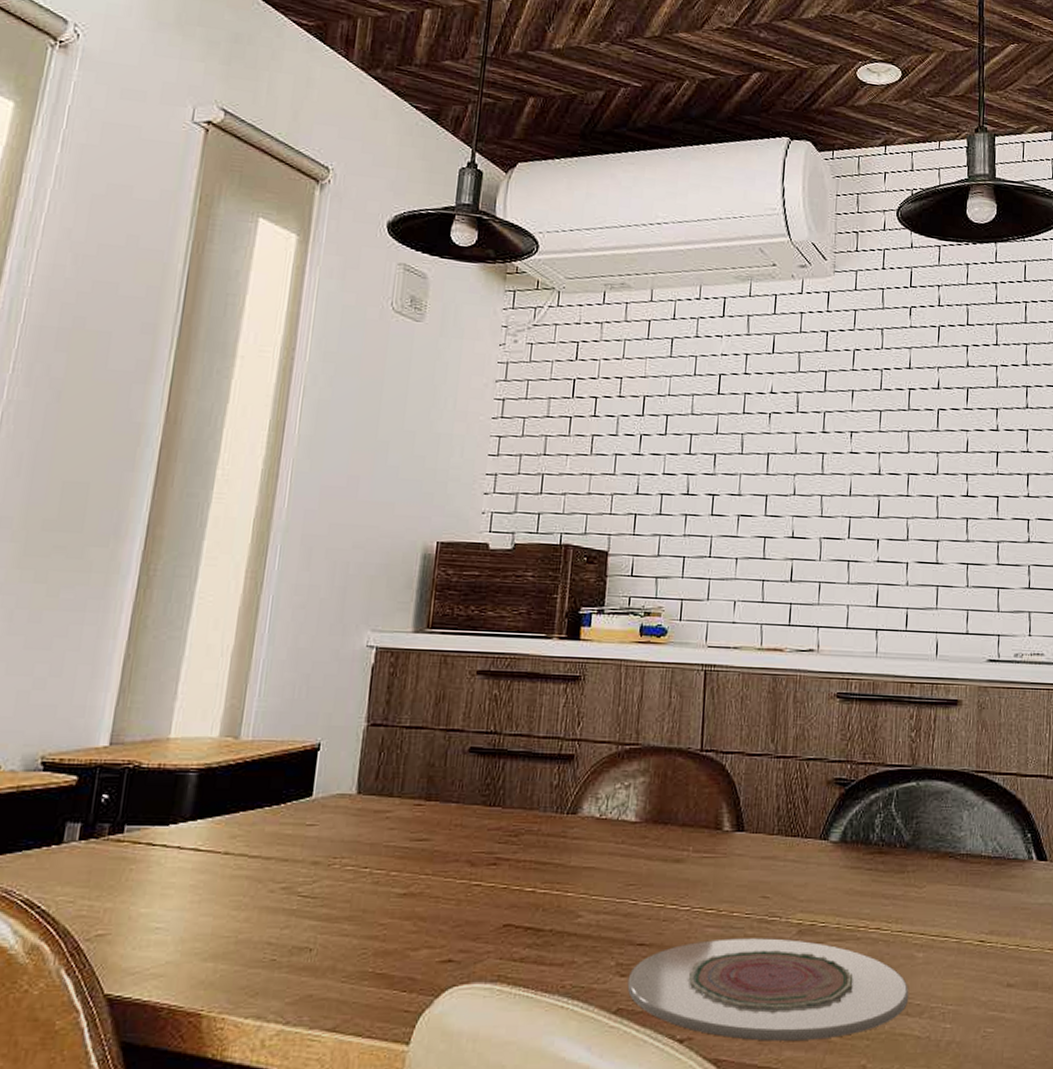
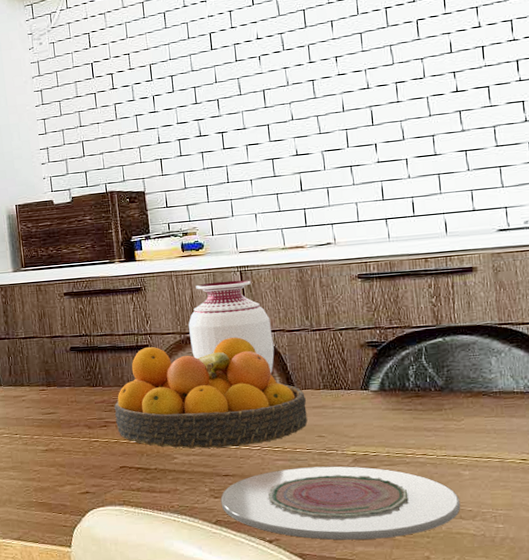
fruit bowl: none [510,755,755,904] -> present [114,337,308,448]
vase: none [628,680,730,809] -> present [189,280,275,374]

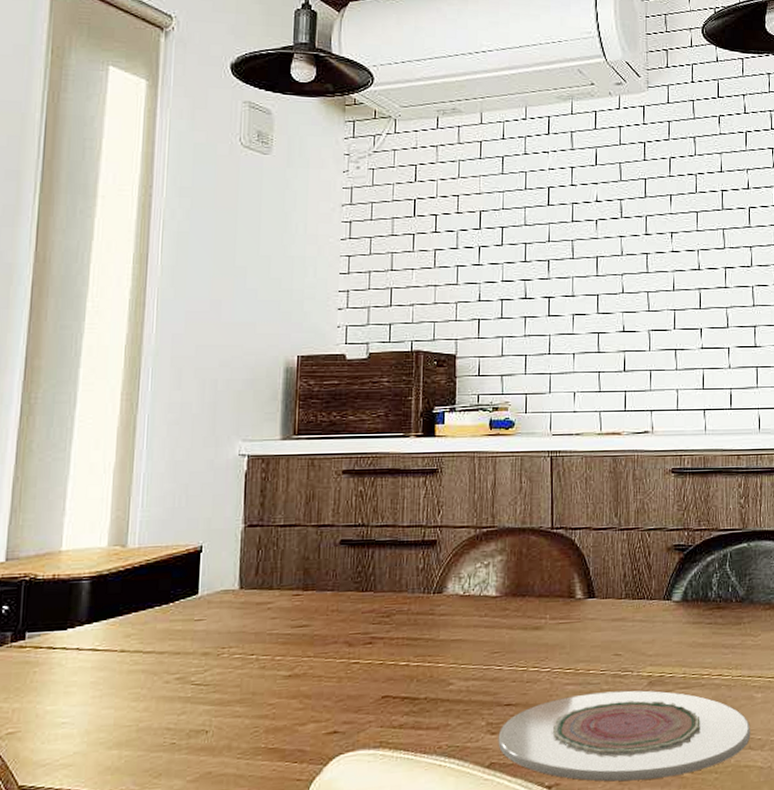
fruit bowl: present [114,337,308,448] -> none [384,534,605,671]
vase: present [189,280,275,374] -> none [486,467,578,579]

